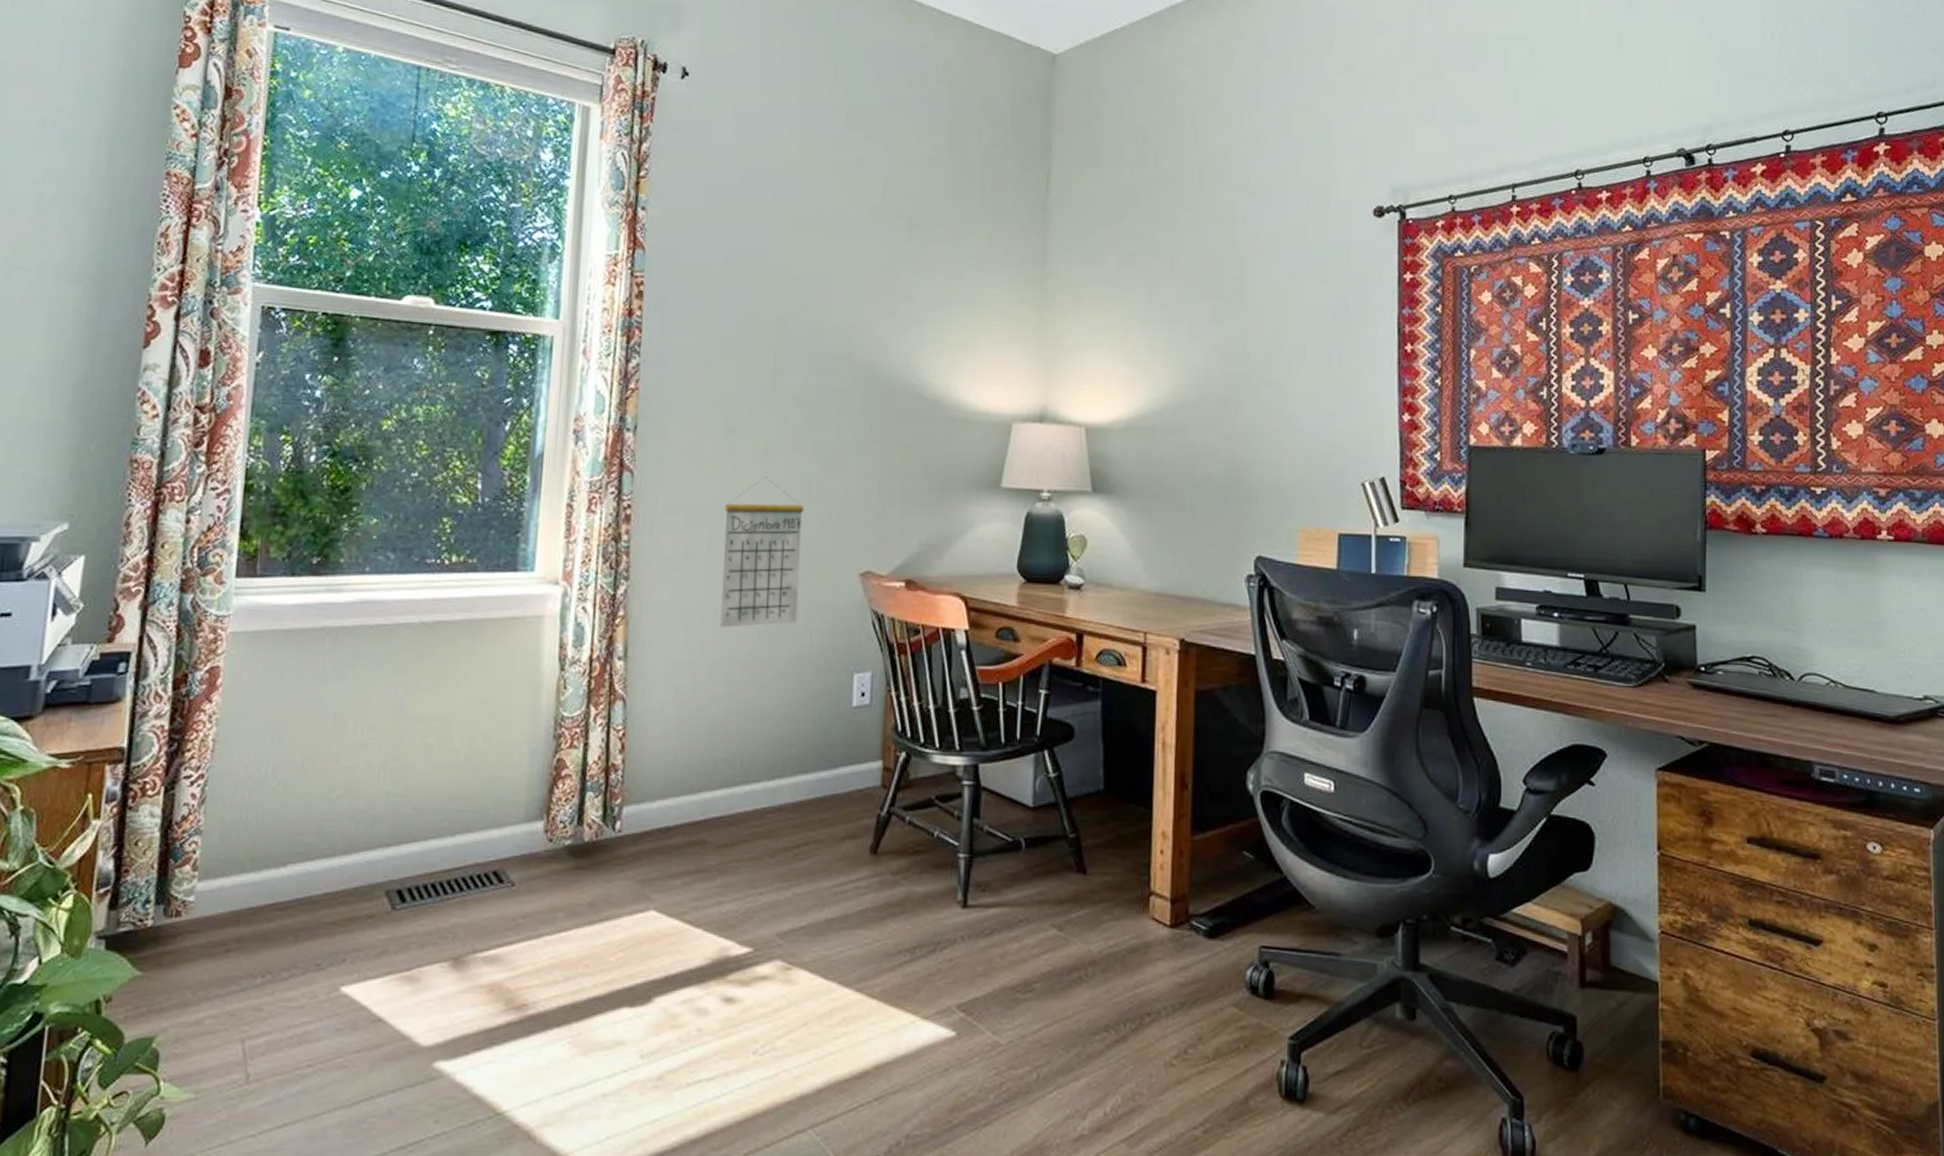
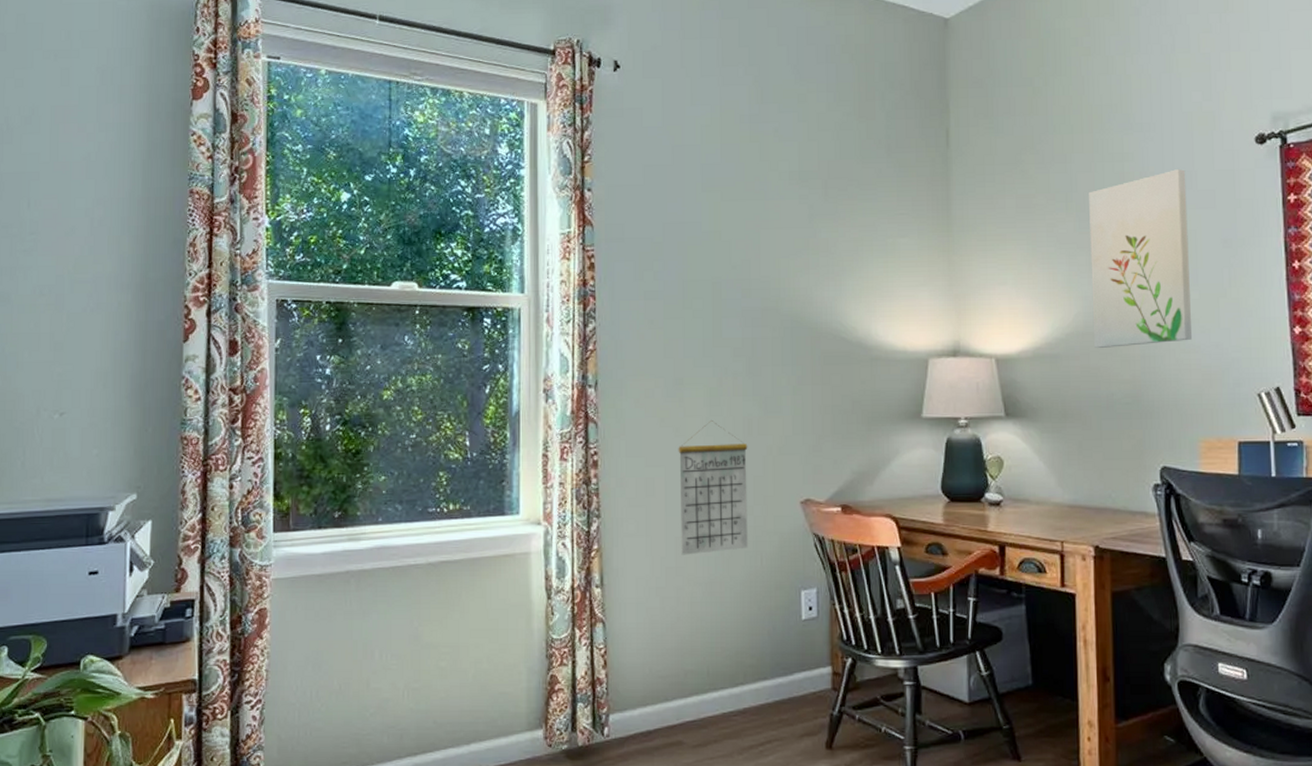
wall art: none [1192,237,1299,424] -> present [1089,169,1193,348]

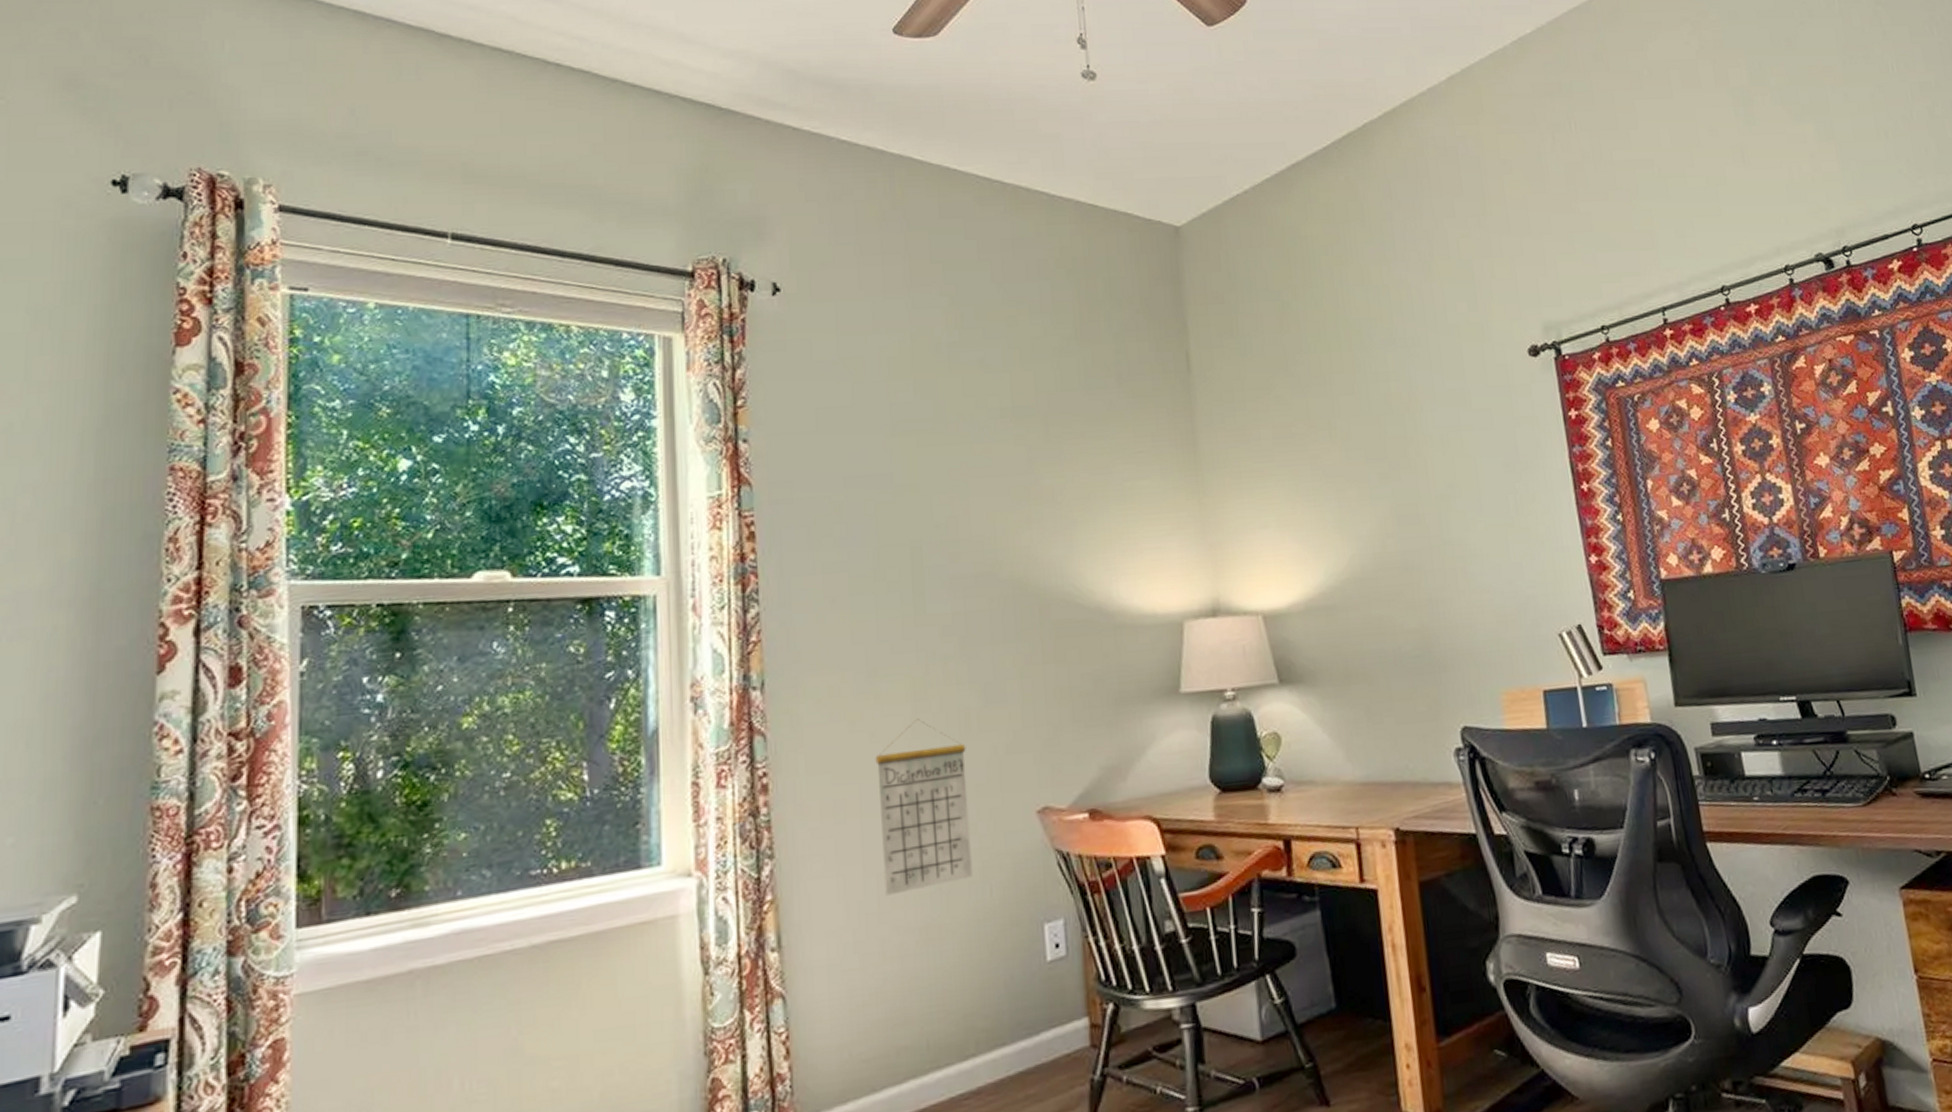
wall art: present [1089,169,1193,348] -> none [1354,387,1483,595]

